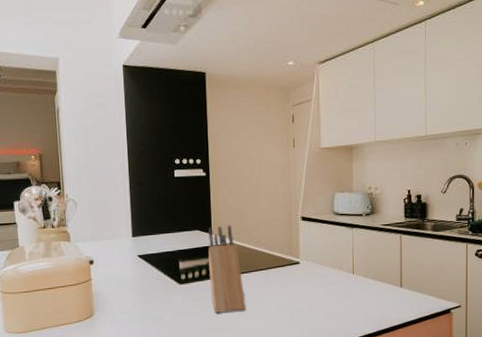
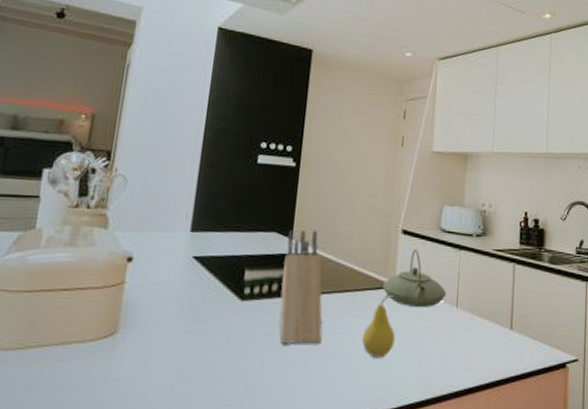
fruit: none [277,269,305,318] -> present [361,294,396,358]
teapot: none [289,231,344,277] -> present [382,249,447,308]

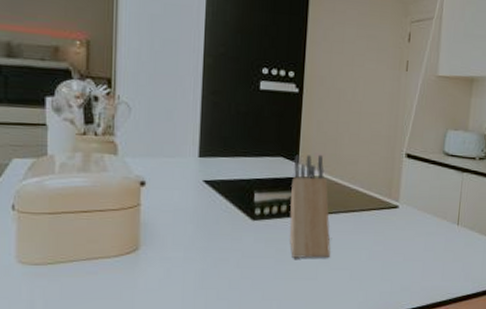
fruit: present [361,294,396,358] -> none [367,214,400,270]
teapot: present [382,249,447,308] -> none [386,171,449,226]

